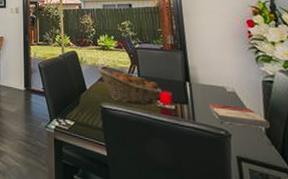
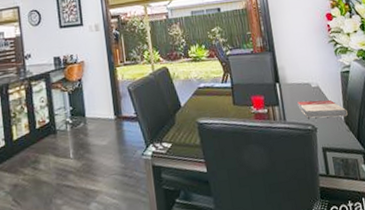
fruit basket: present [97,66,162,105] -> none [190,78,255,115]

